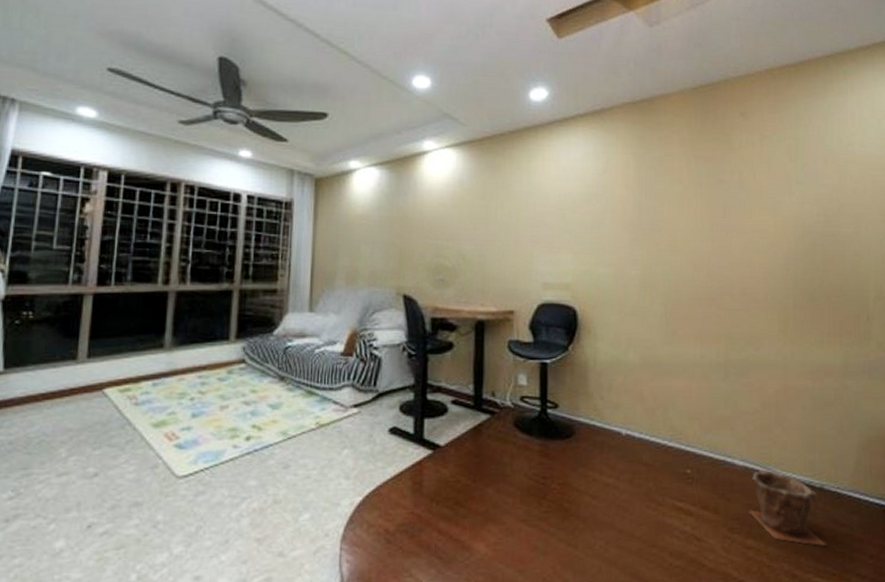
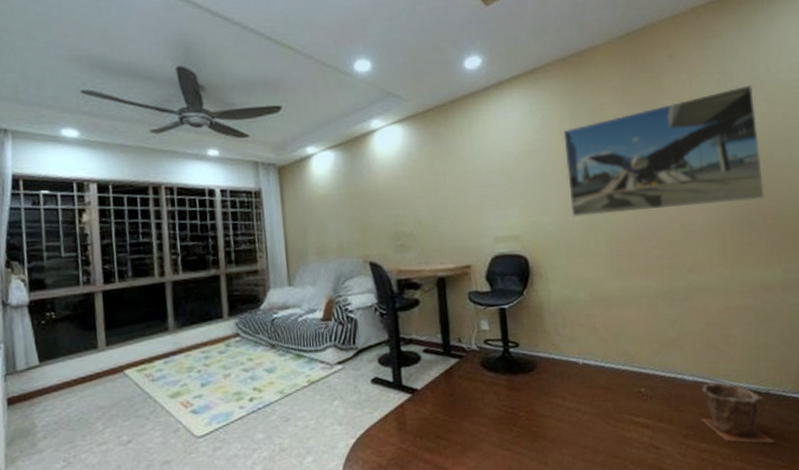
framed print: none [626,154,830,276] -> present [563,84,765,217]

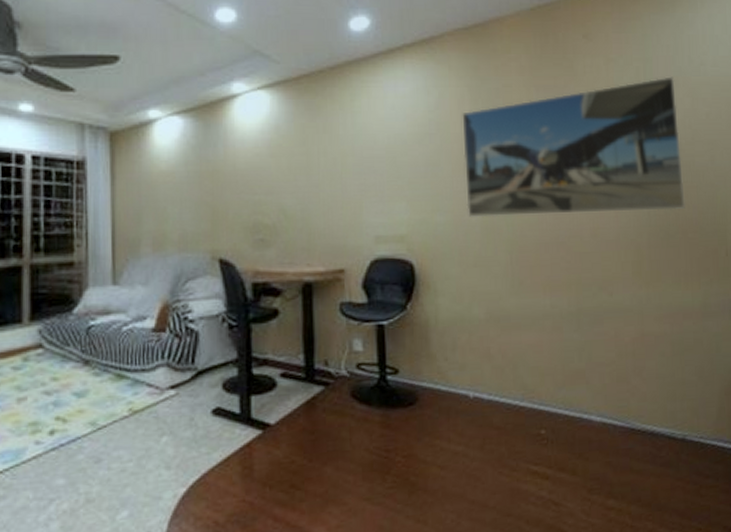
plant pot: present [700,381,776,444] -> none [607,423,692,501]

